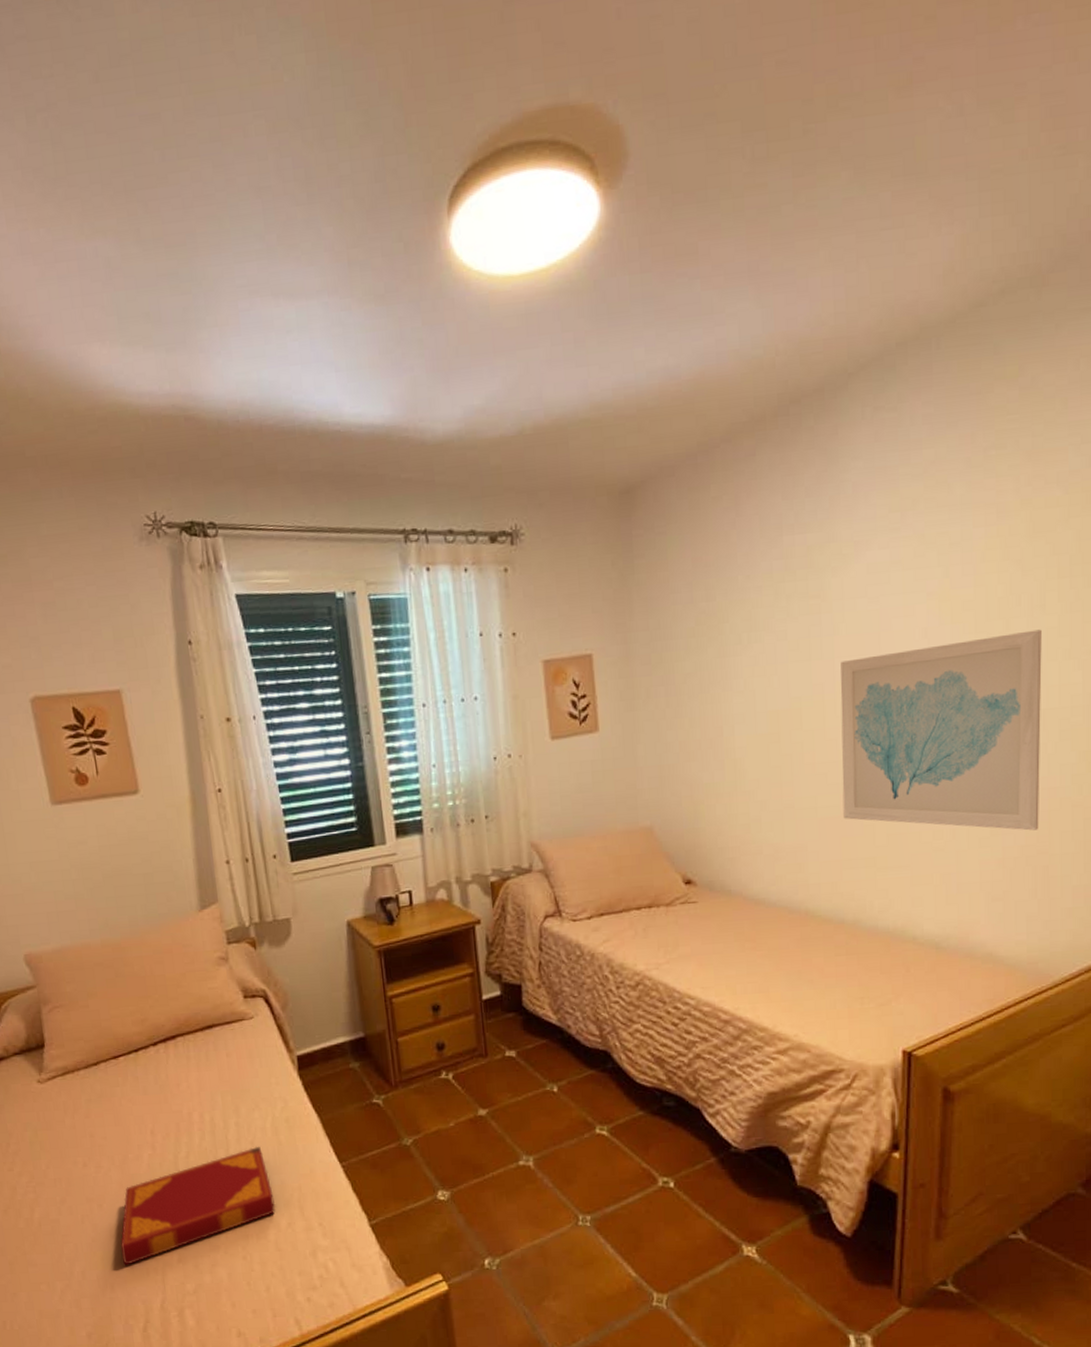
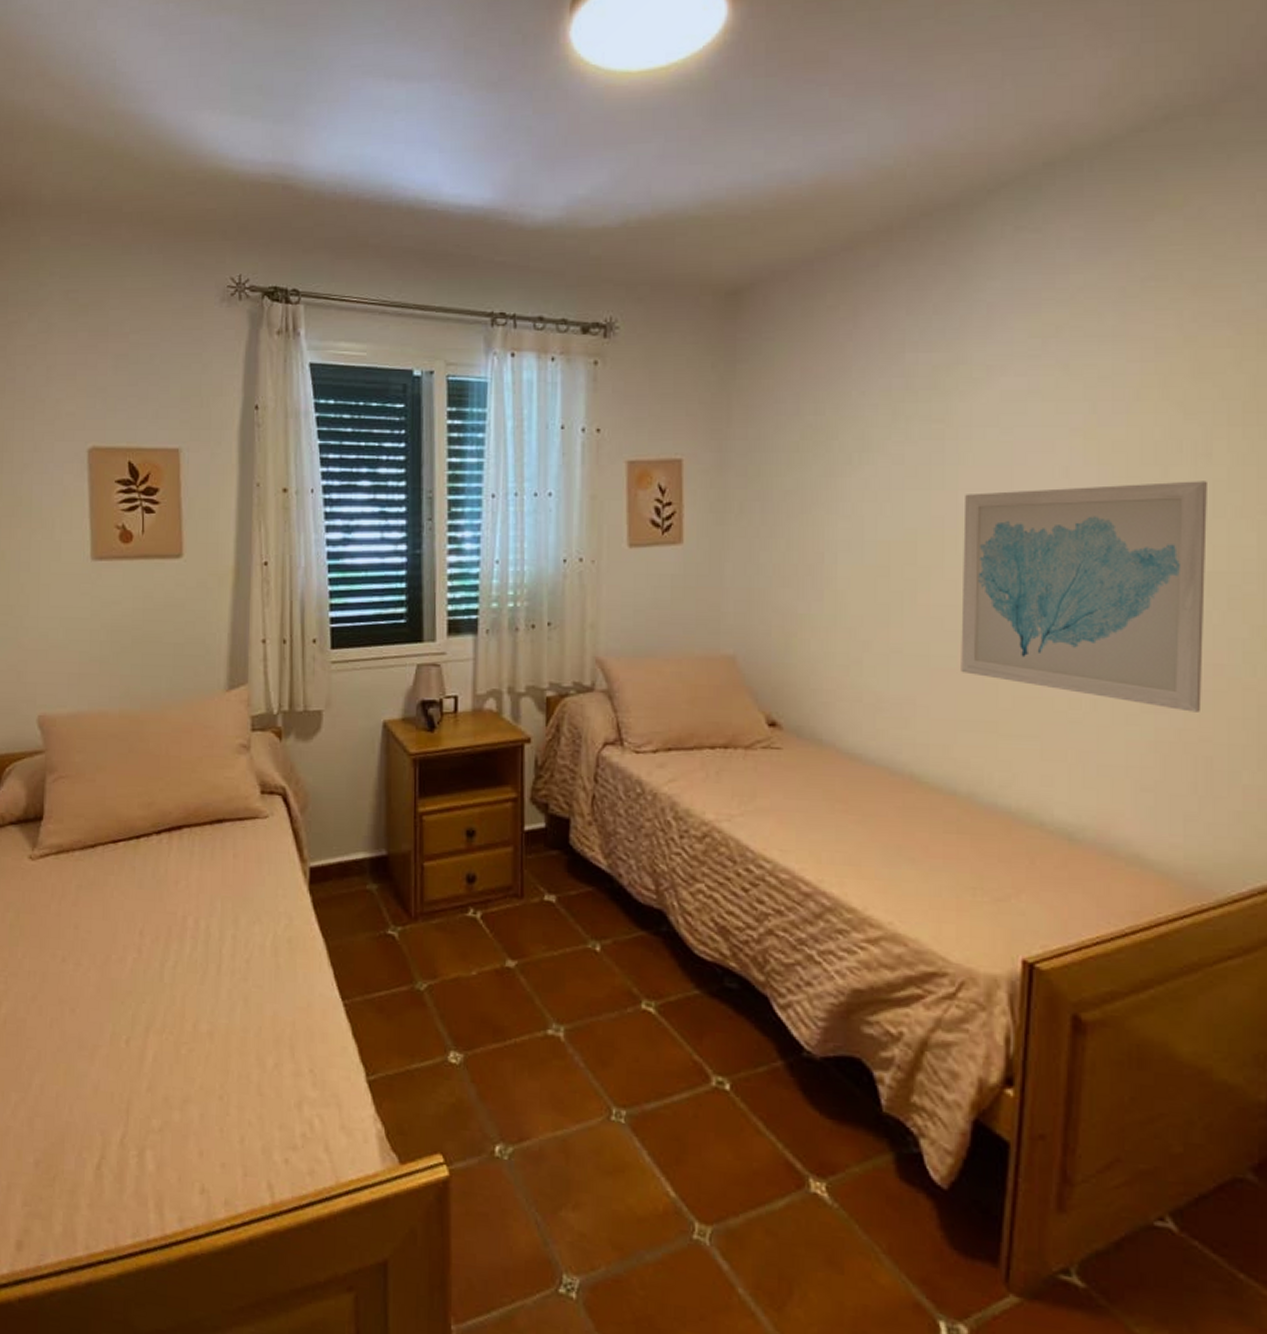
hardback book: present [120,1146,276,1265] -> none [87,966,264,1085]

